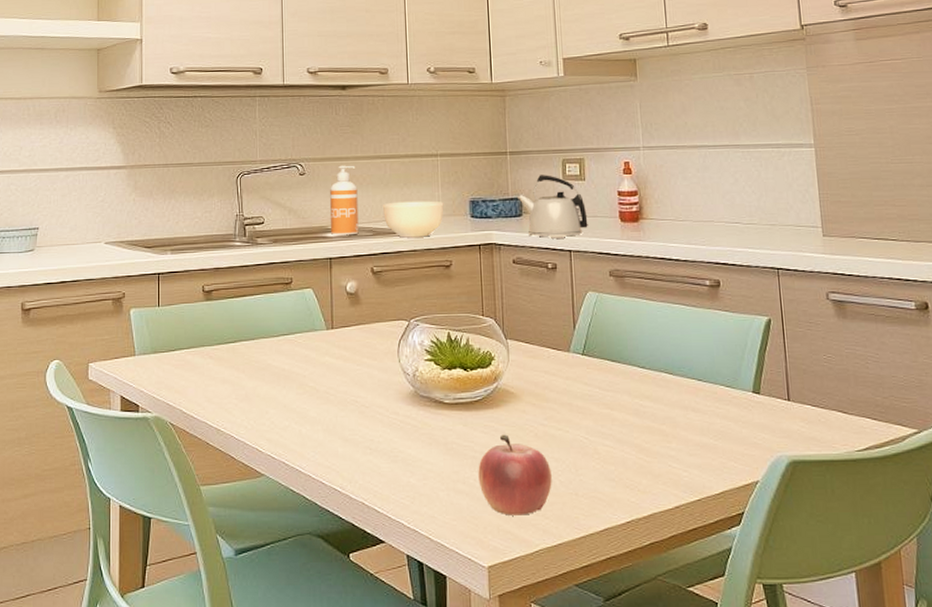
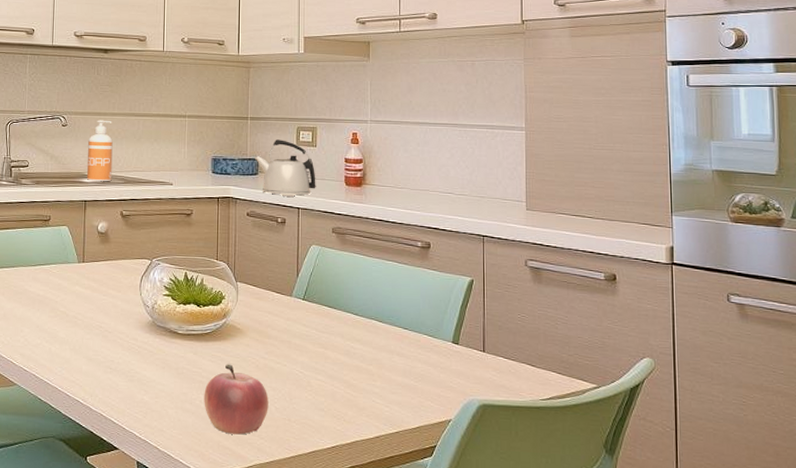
bowl: present [382,201,444,238] -> none [134,155,189,188]

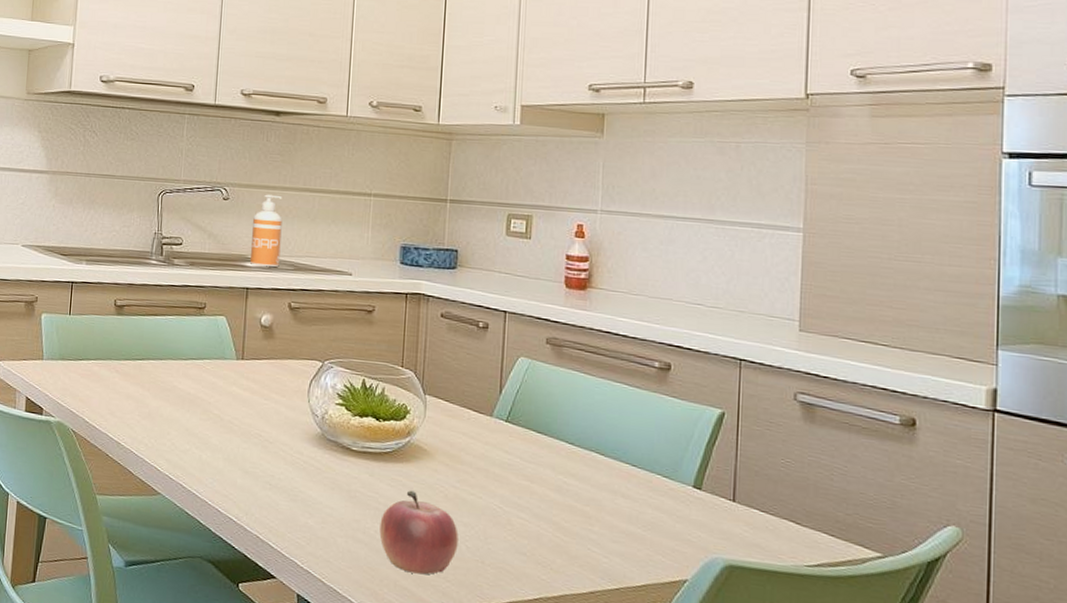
kettle: present [254,139,316,197] -> none [452,228,529,298]

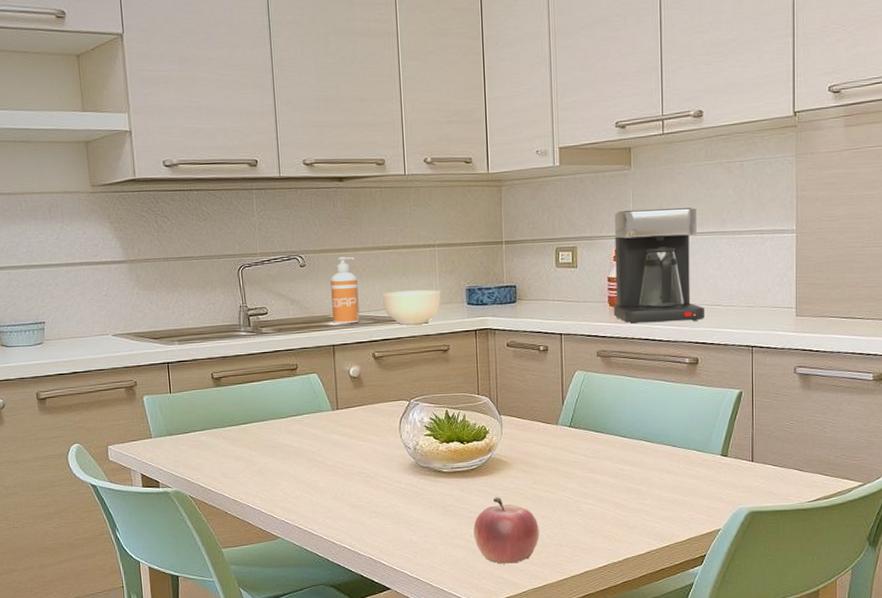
bowl: none [306,238,373,279] -> present [382,289,442,325]
coffee maker: none [569,182,682,319] -> present [613,208,704,324]

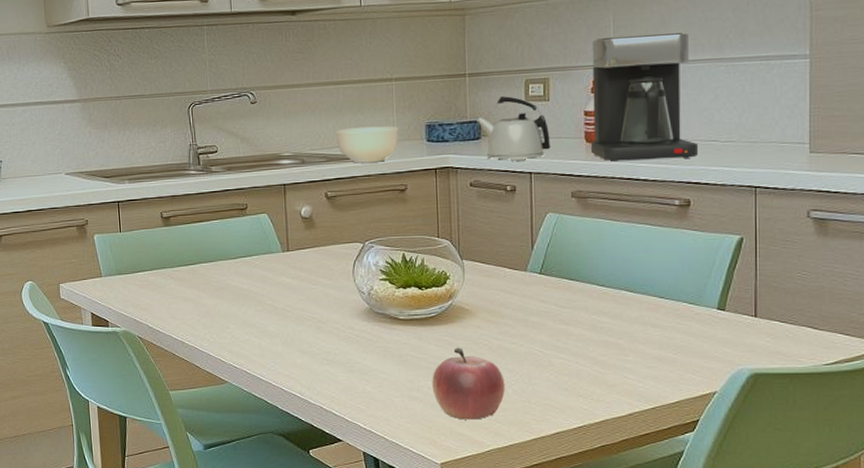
soap dispenser: present [330,256,360,324] -> none [281,92,312,163]
kettle: none [511,263,578,323] -> present [475,96,551,161]

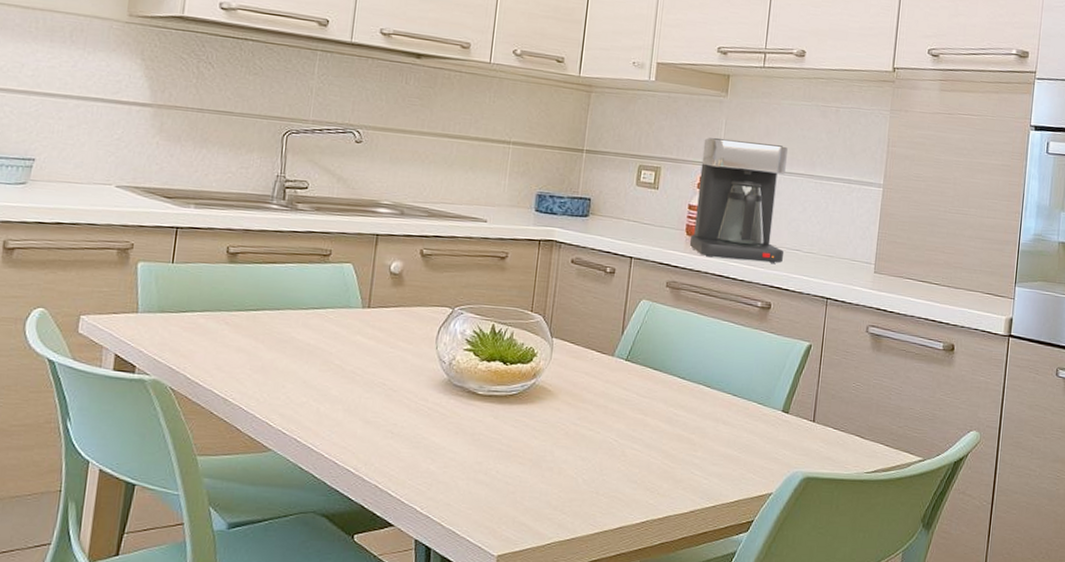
bowl: present [335,126,399,163] -> none [442,185,509,226]
fruit: present [432,348,505,420] -> none [501,430,576,509]
kettle: present [475,96,551,161] -> none [586,178,654,244]

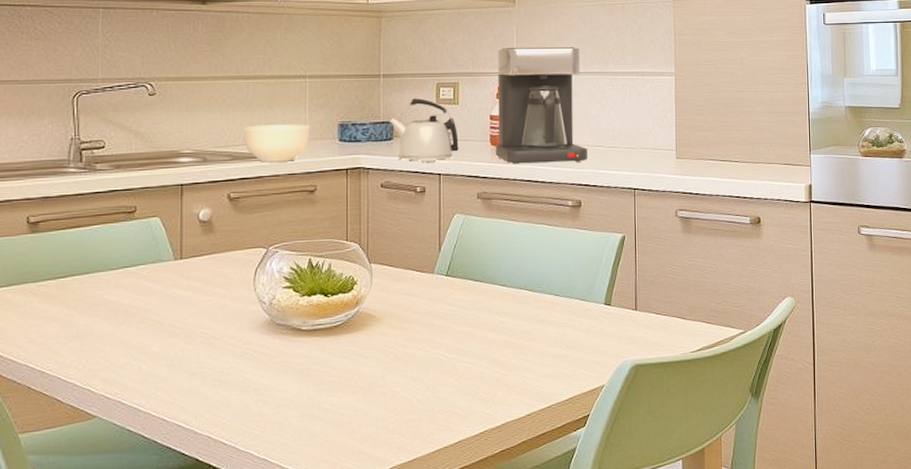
bowl: none [442,185,509,226] -> present [242,124,311,162]
kettle: none [586,178,654,244] -> present [388,98,459,162]

